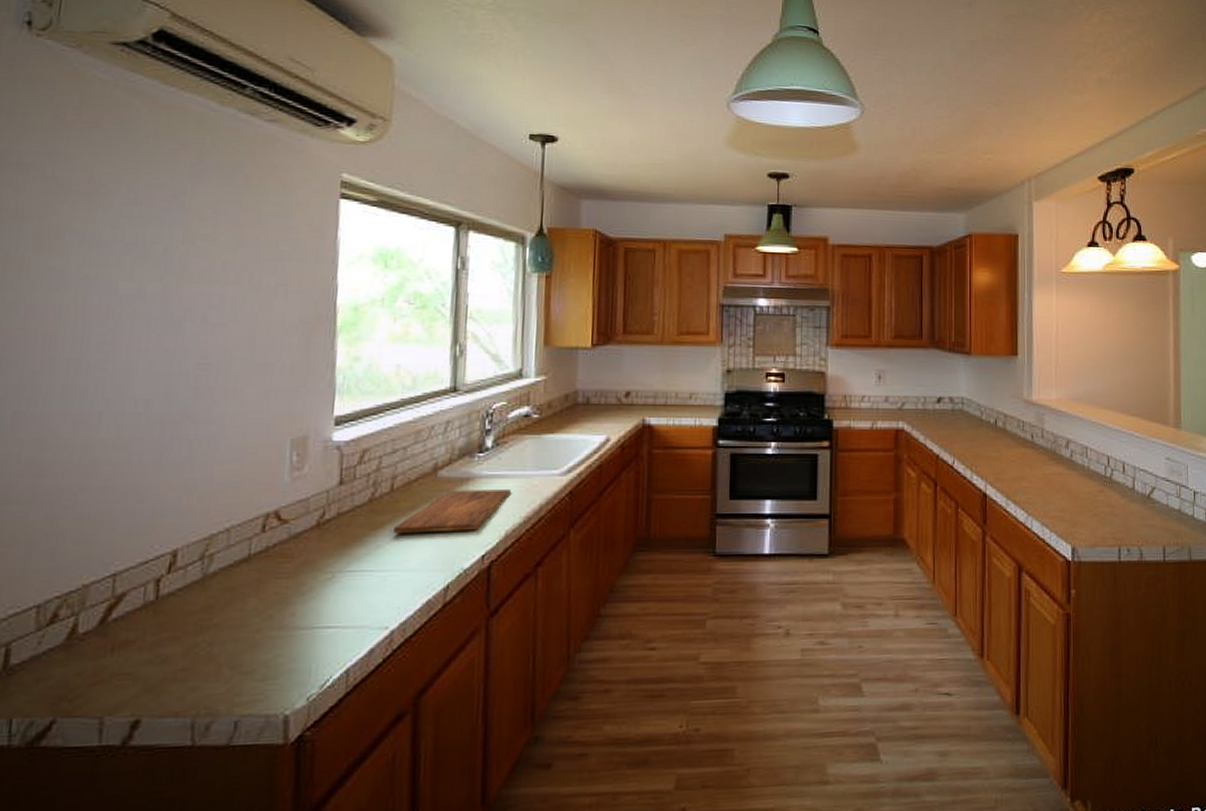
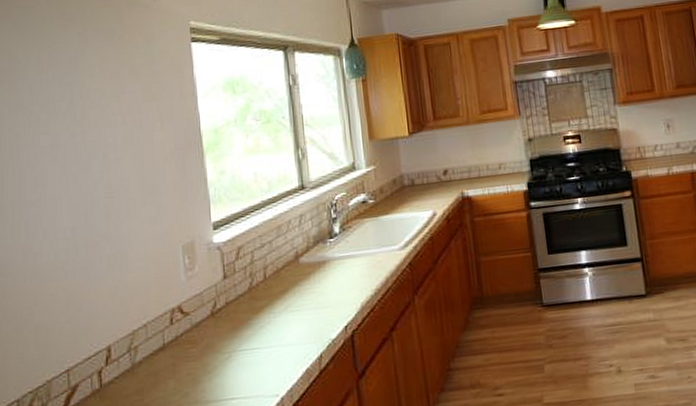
cutting board: present [394,489,511,534] -> none [271,267,360,315]

